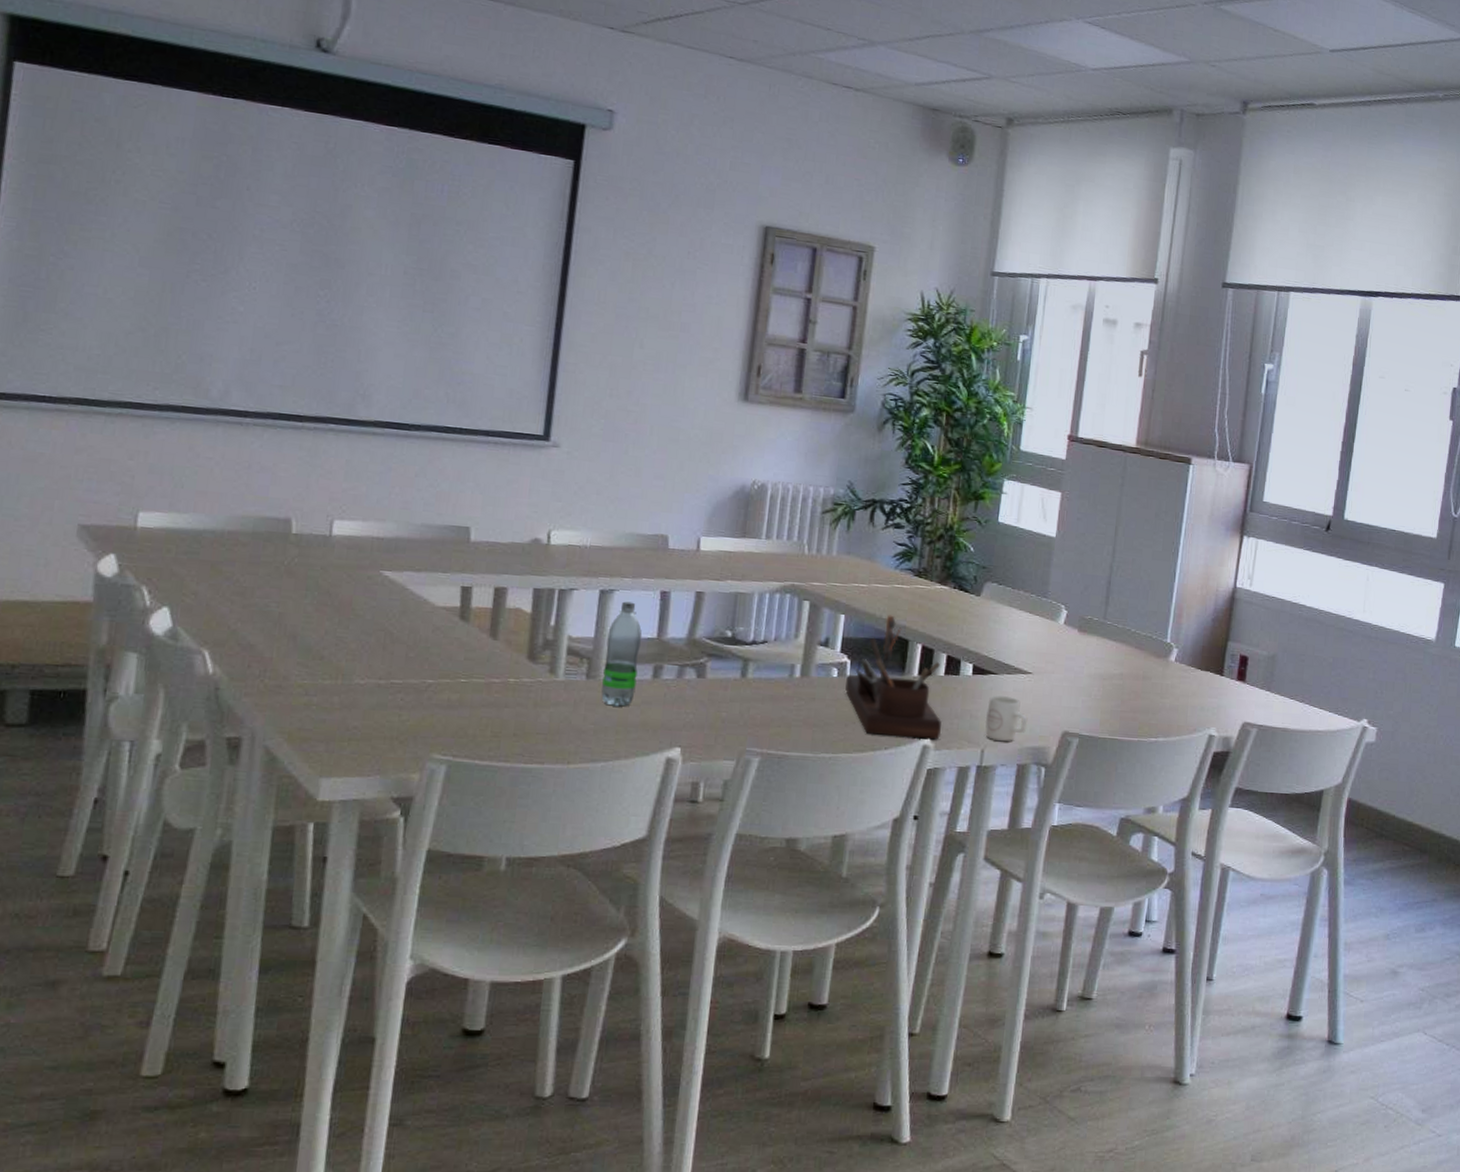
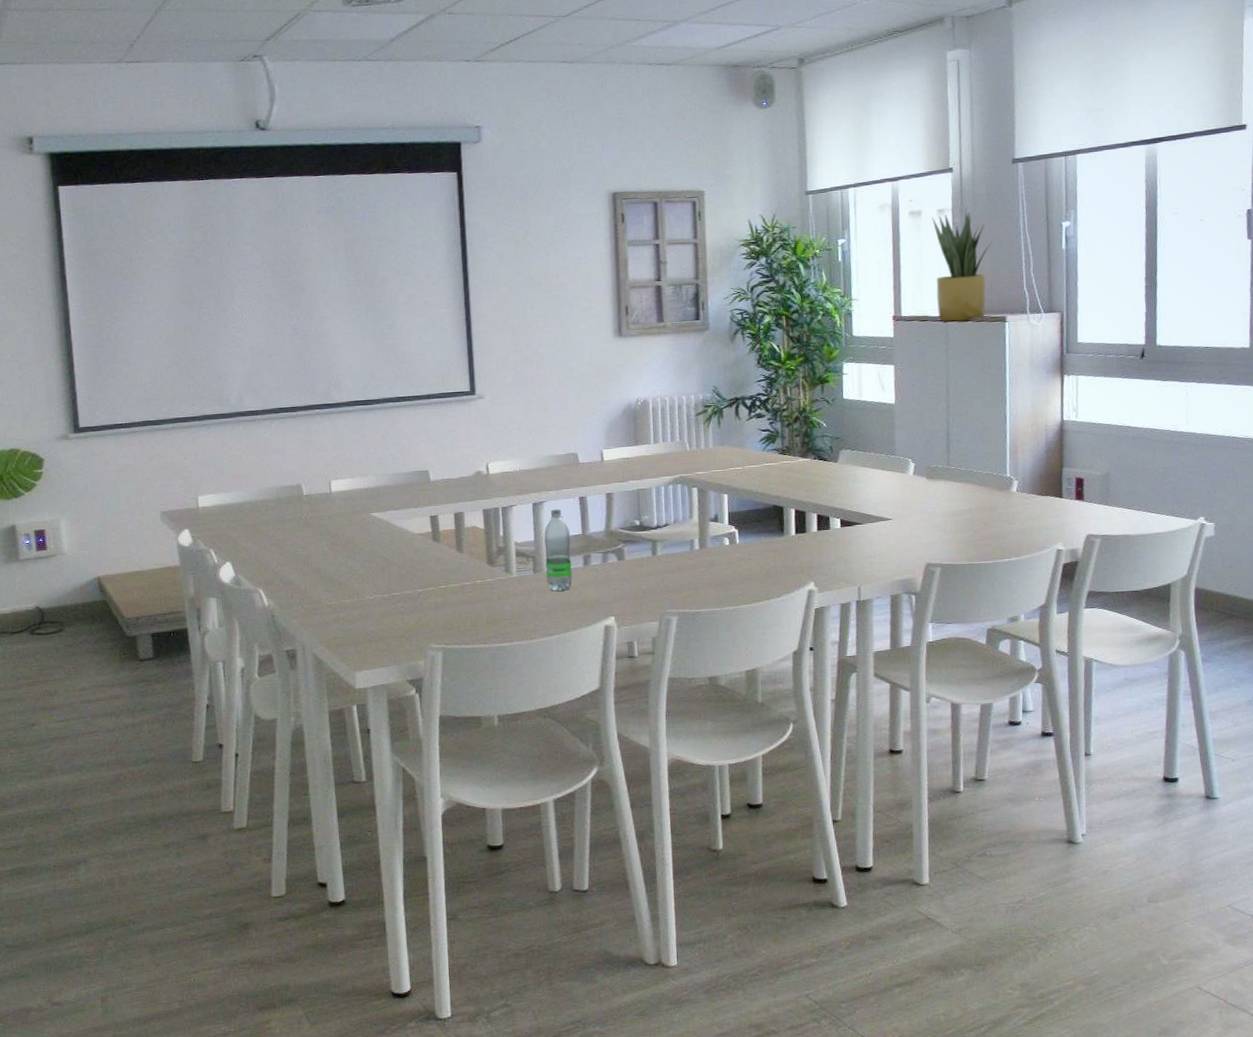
desk organizer: present [845,615,942,739] -> none [737,488,822,587]
mug: present [985,695,1028,742] -> none [857,541,894,579]
planter: none [1118,326,1191,457] -> present [932,207,995,322]

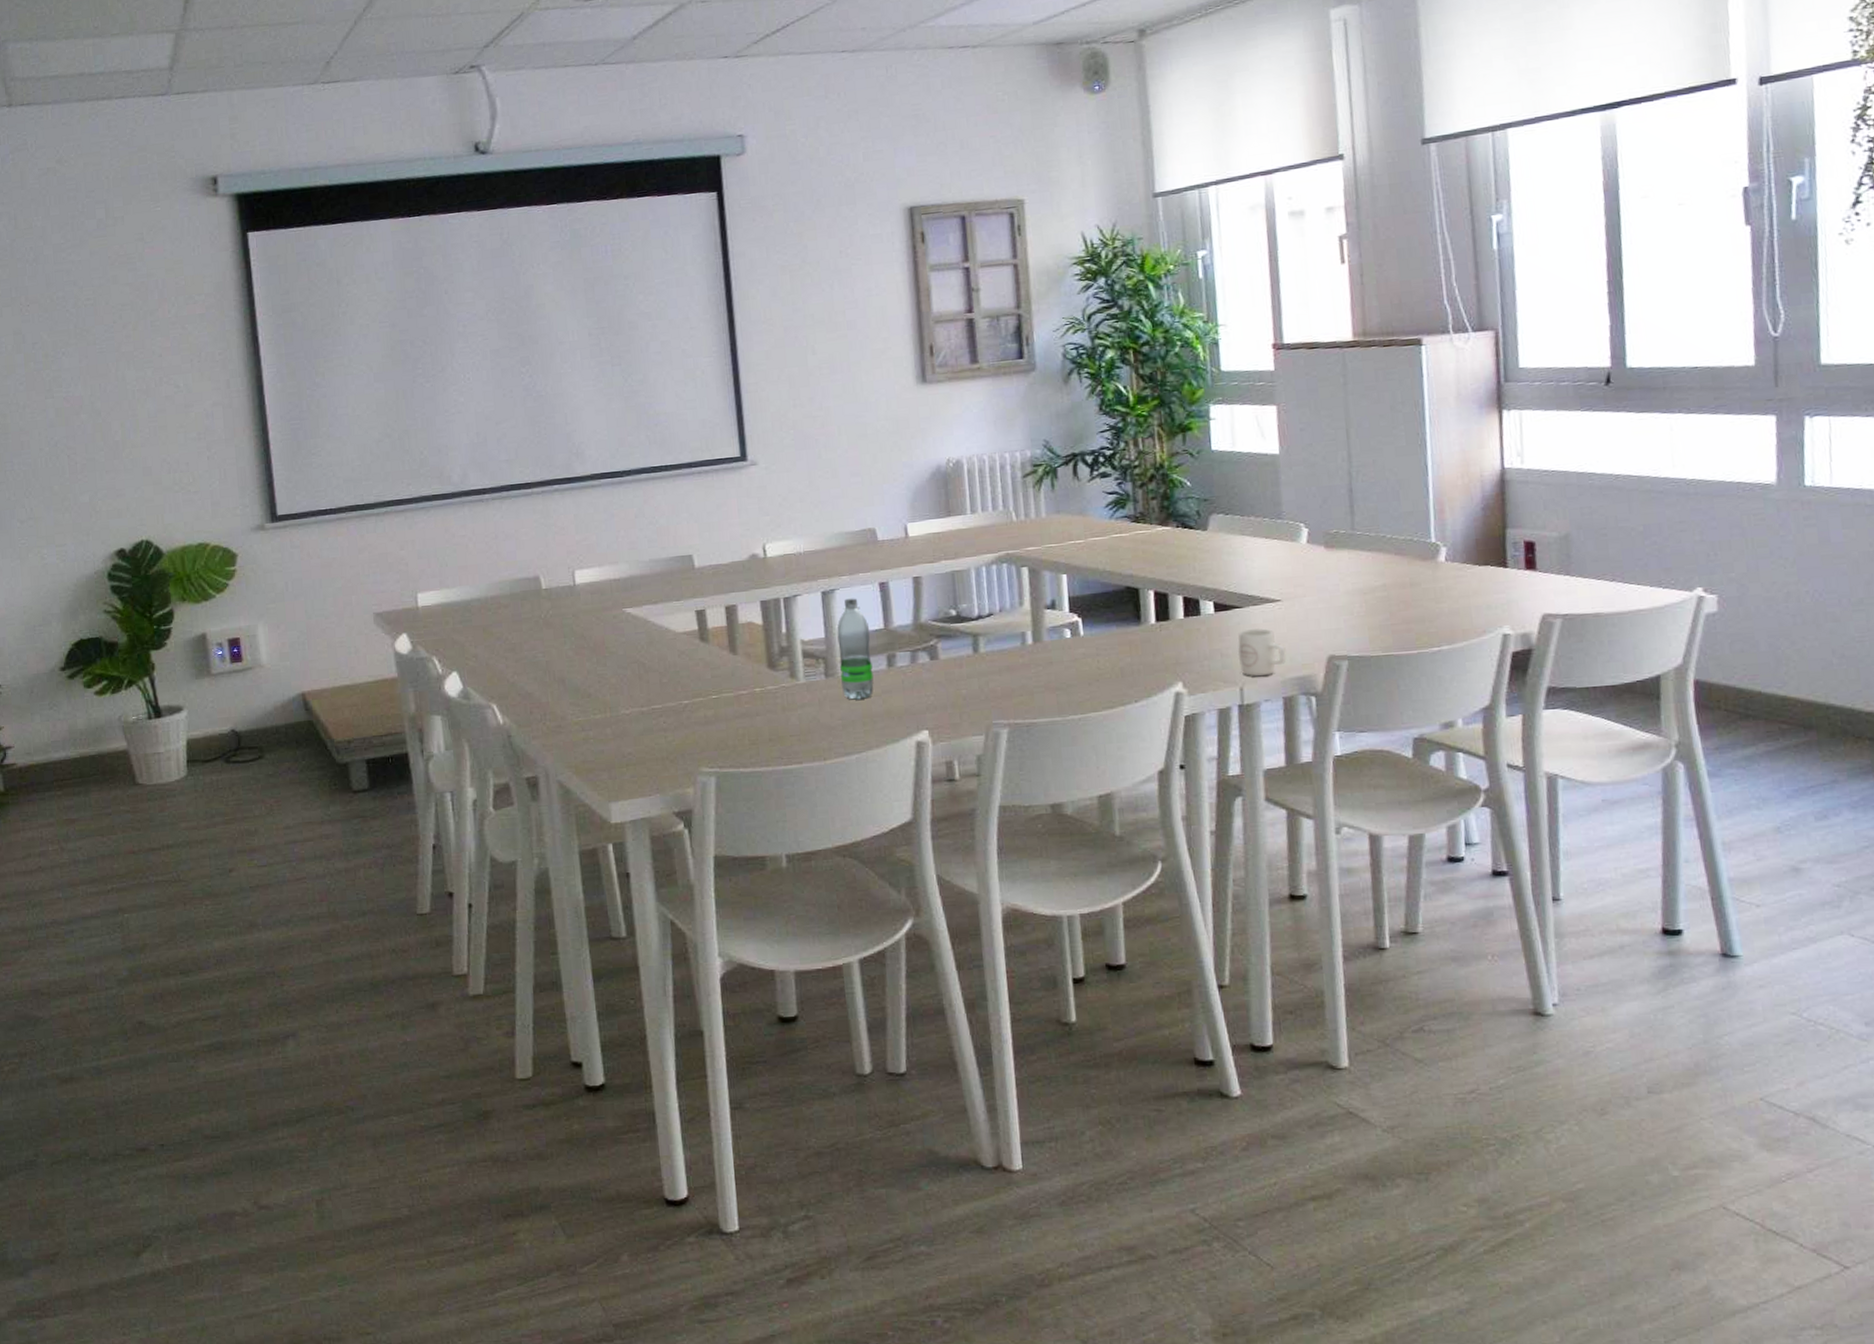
mug: none [857,541,894,579] -> present [1237,628,1287,677]
planter: present [932,207,995,322] -> none [1318,203,1402,349]

